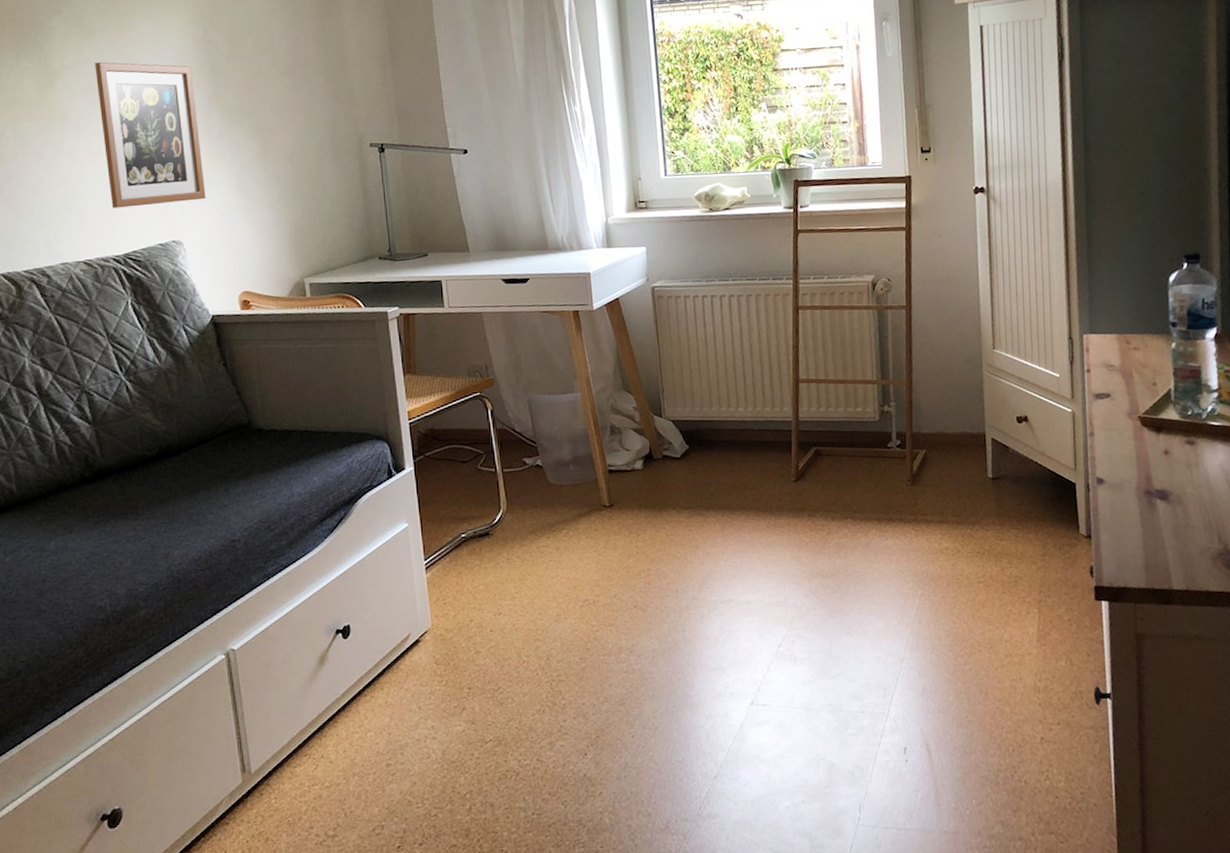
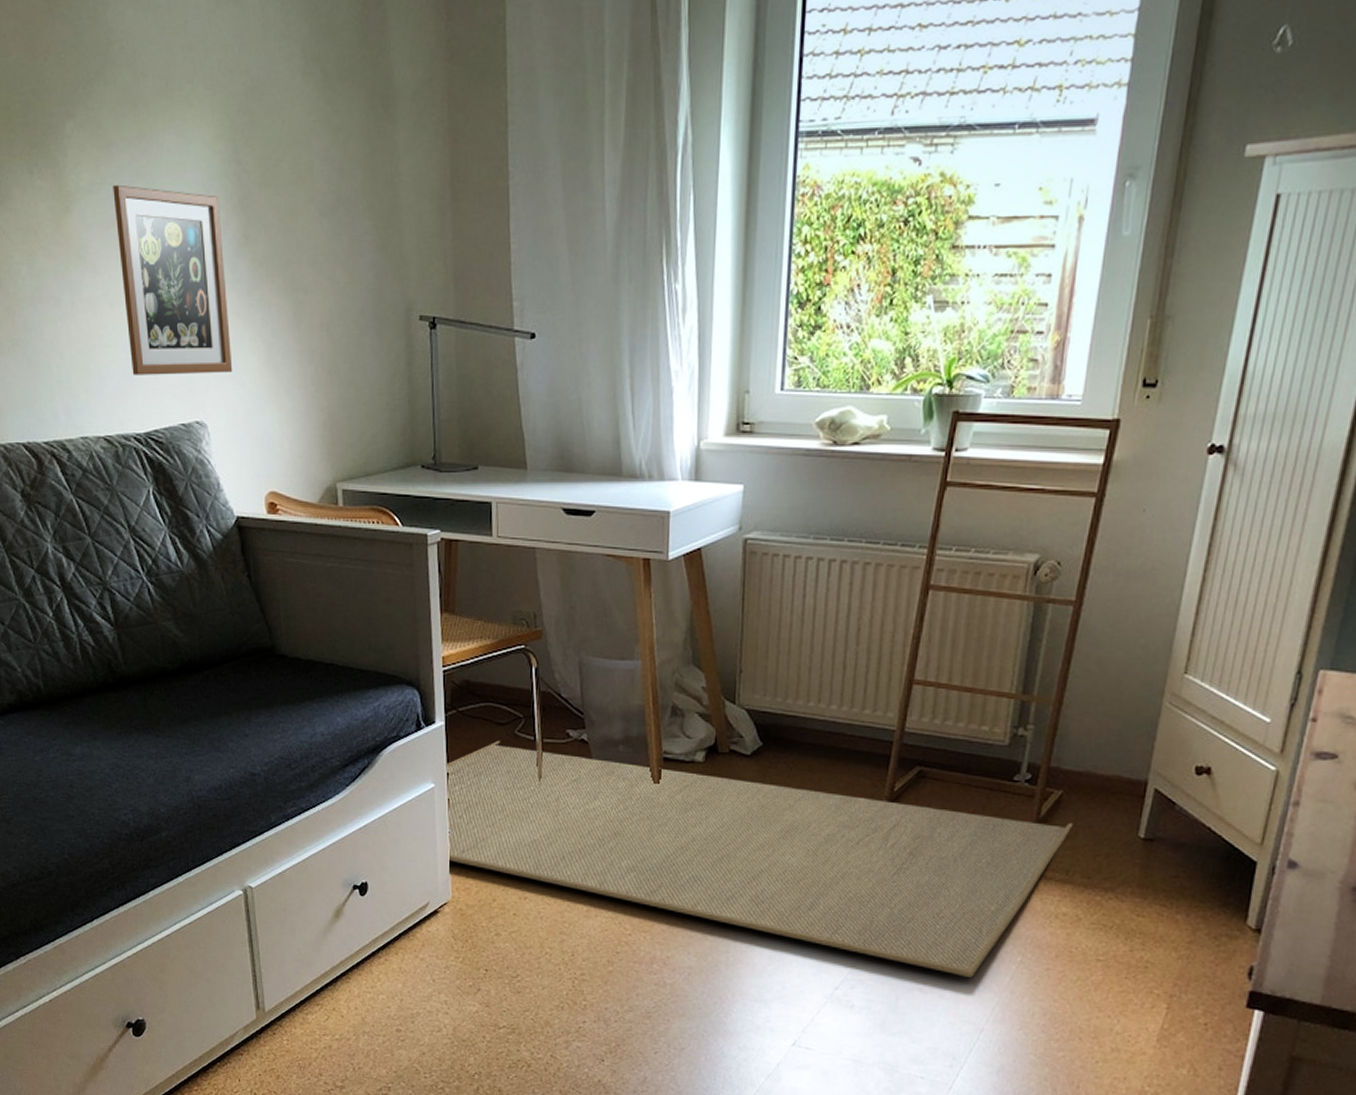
rug: none [416,473,939,616] -> present [444,740,1073,977]

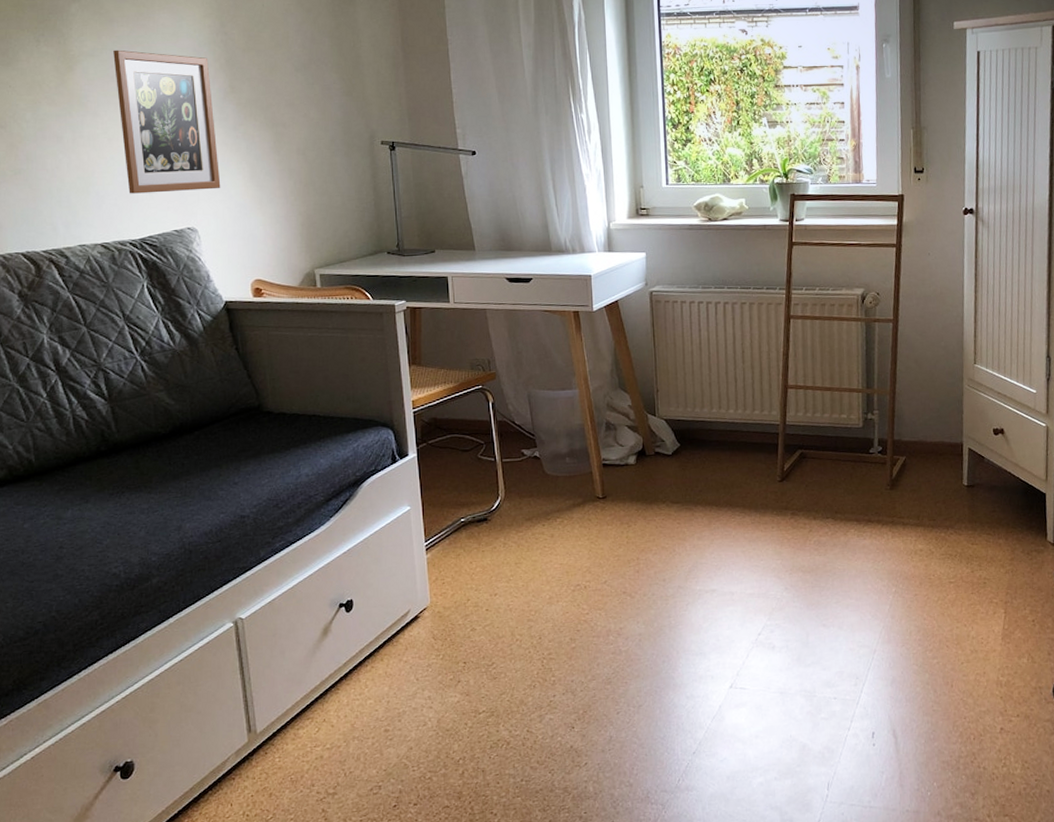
rug: present [444,740,1073,977] -> none [418,464,917,610]

